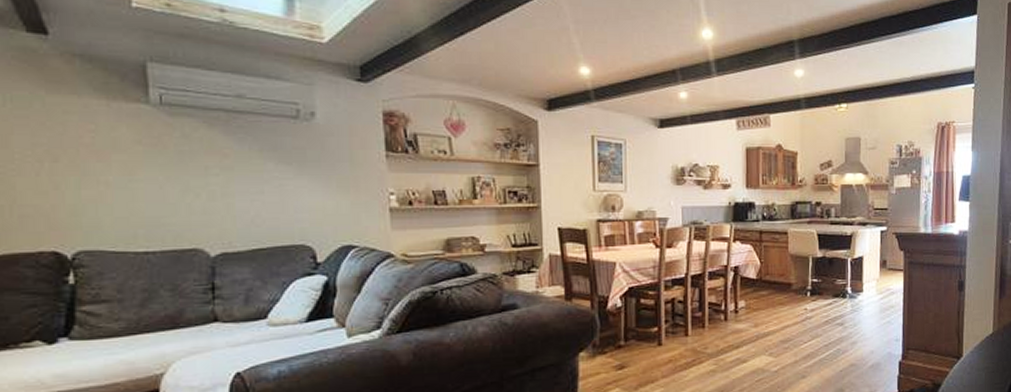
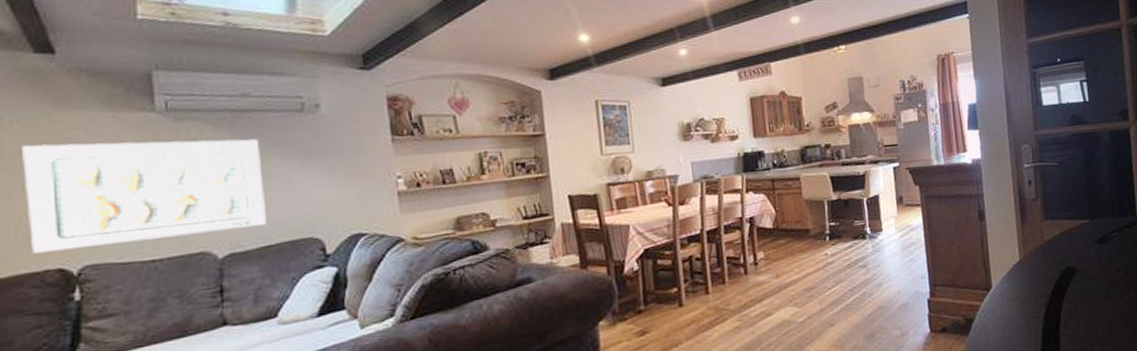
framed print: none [16,125,258,235] -> present [22,139,266,254]

